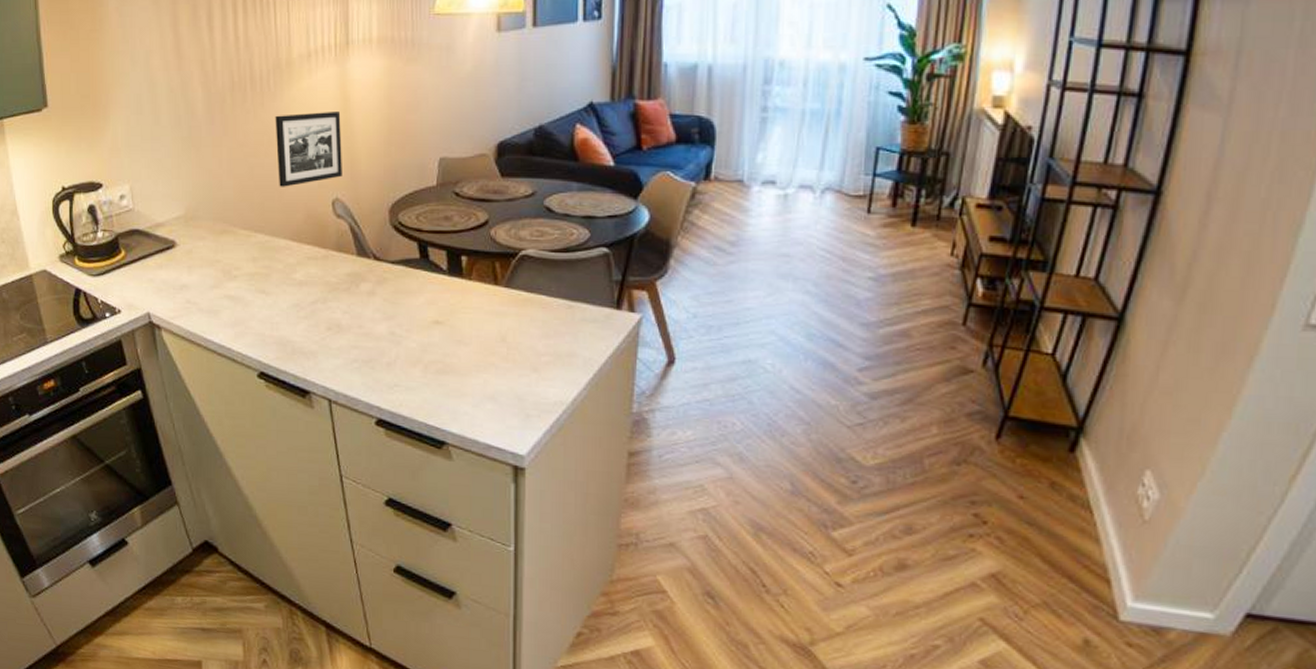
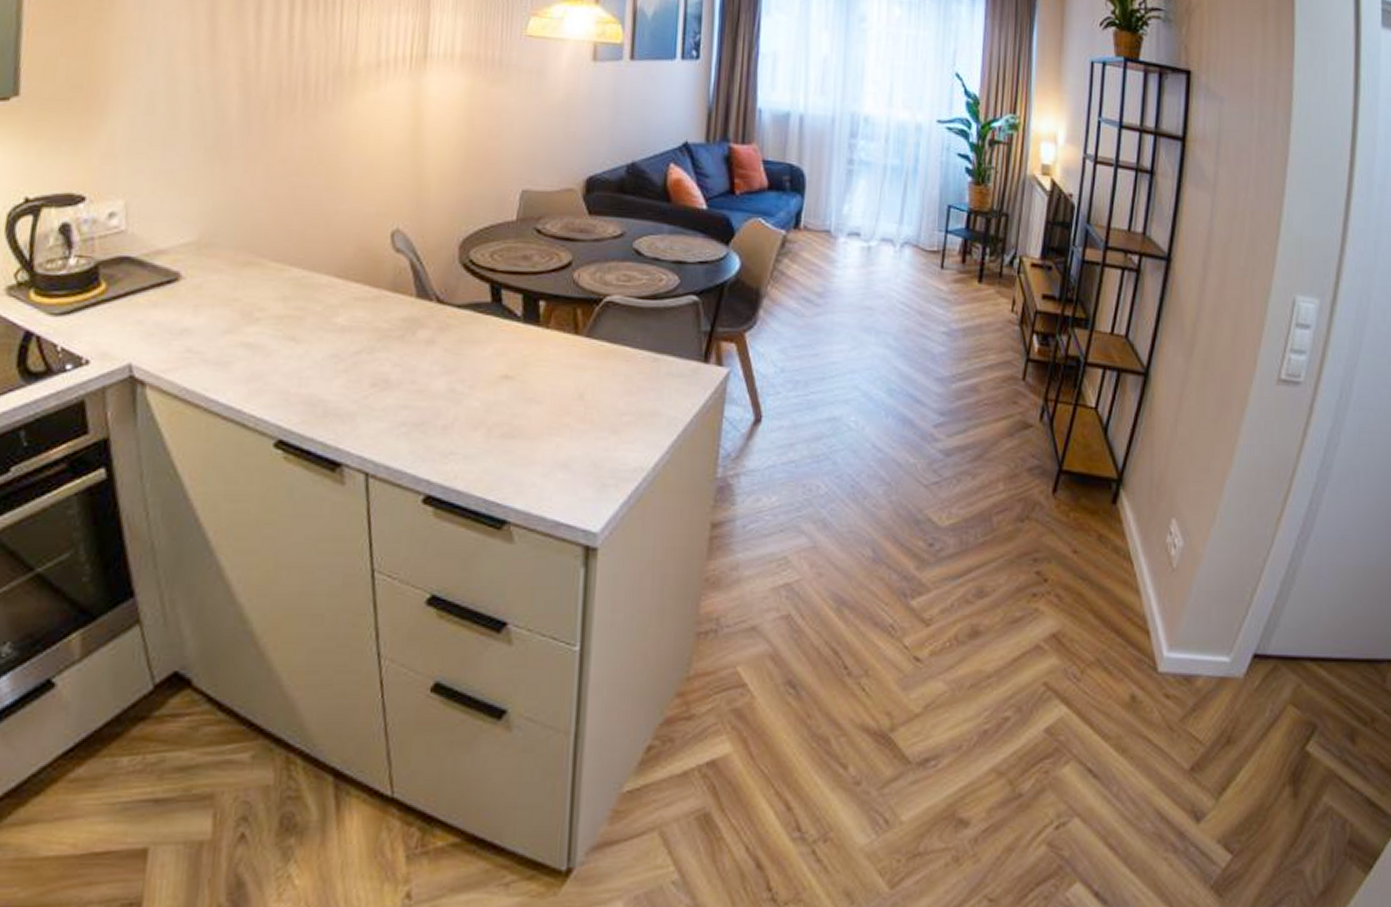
picture frame: present [275,112,342,187] -> none [326,129,411,214]

